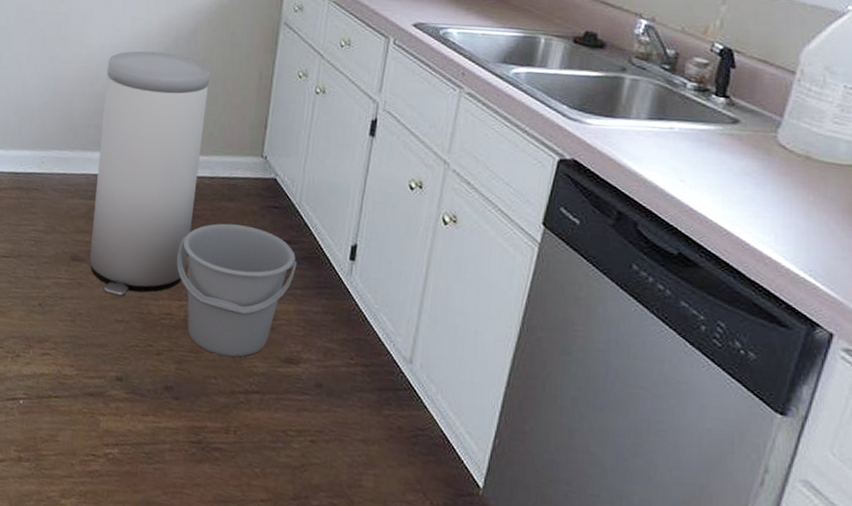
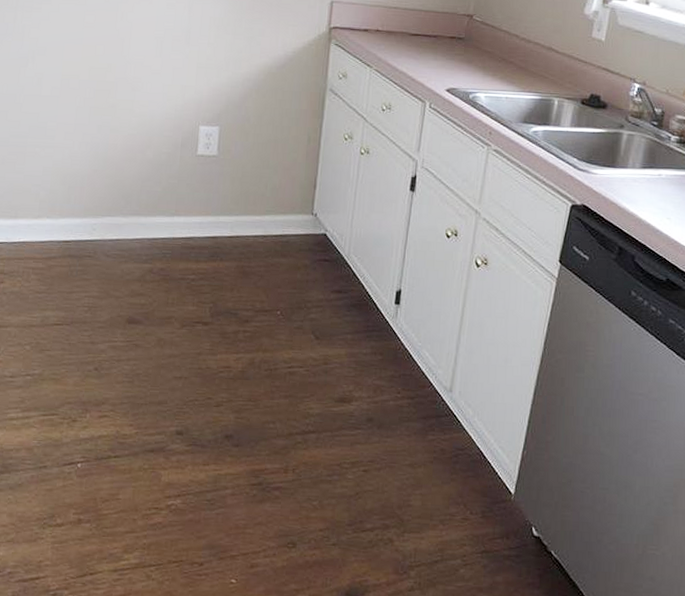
pedal bin: present [89,51,211,297] -> none [145,118,261,354]
bucket: present [177,223,297,357] -> none [233,278,348,401]

